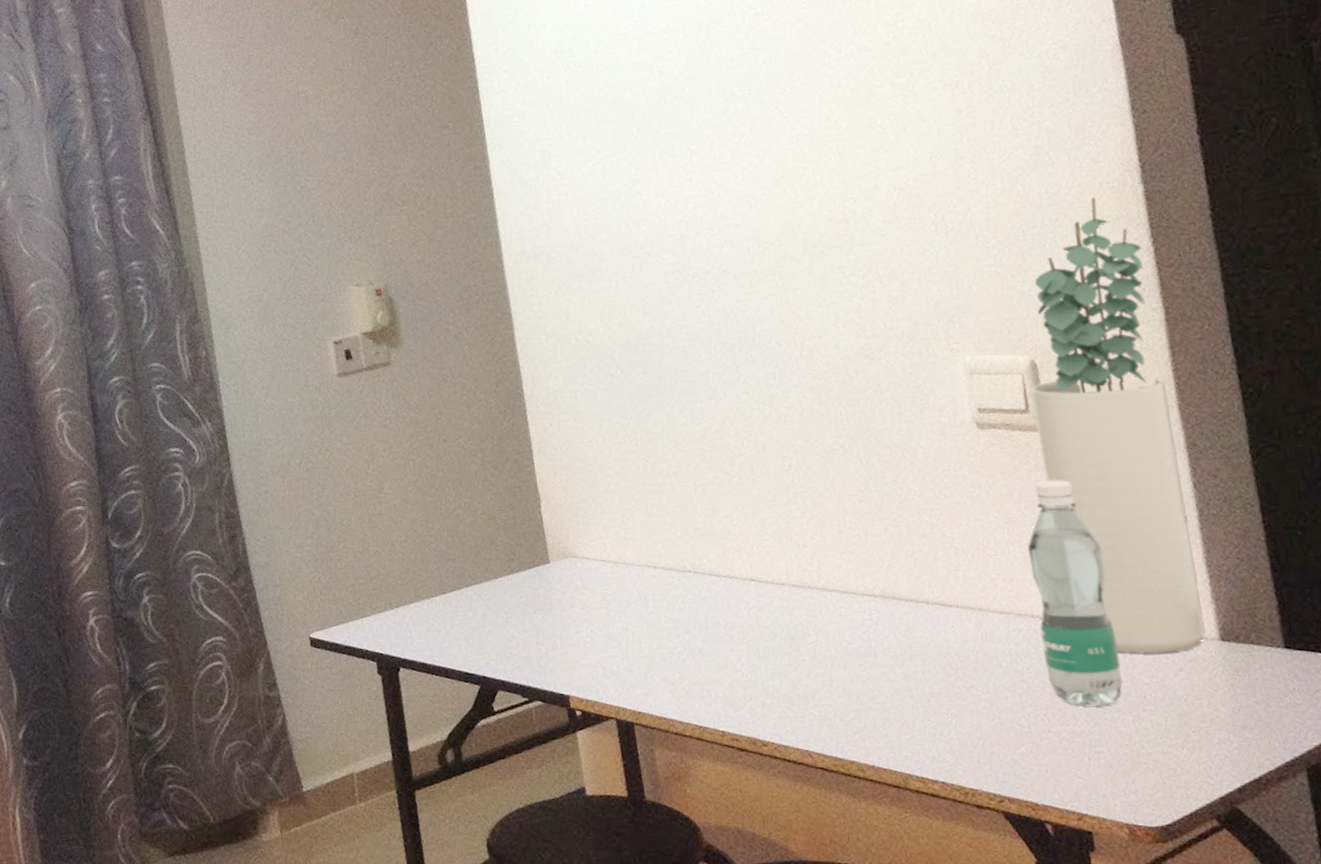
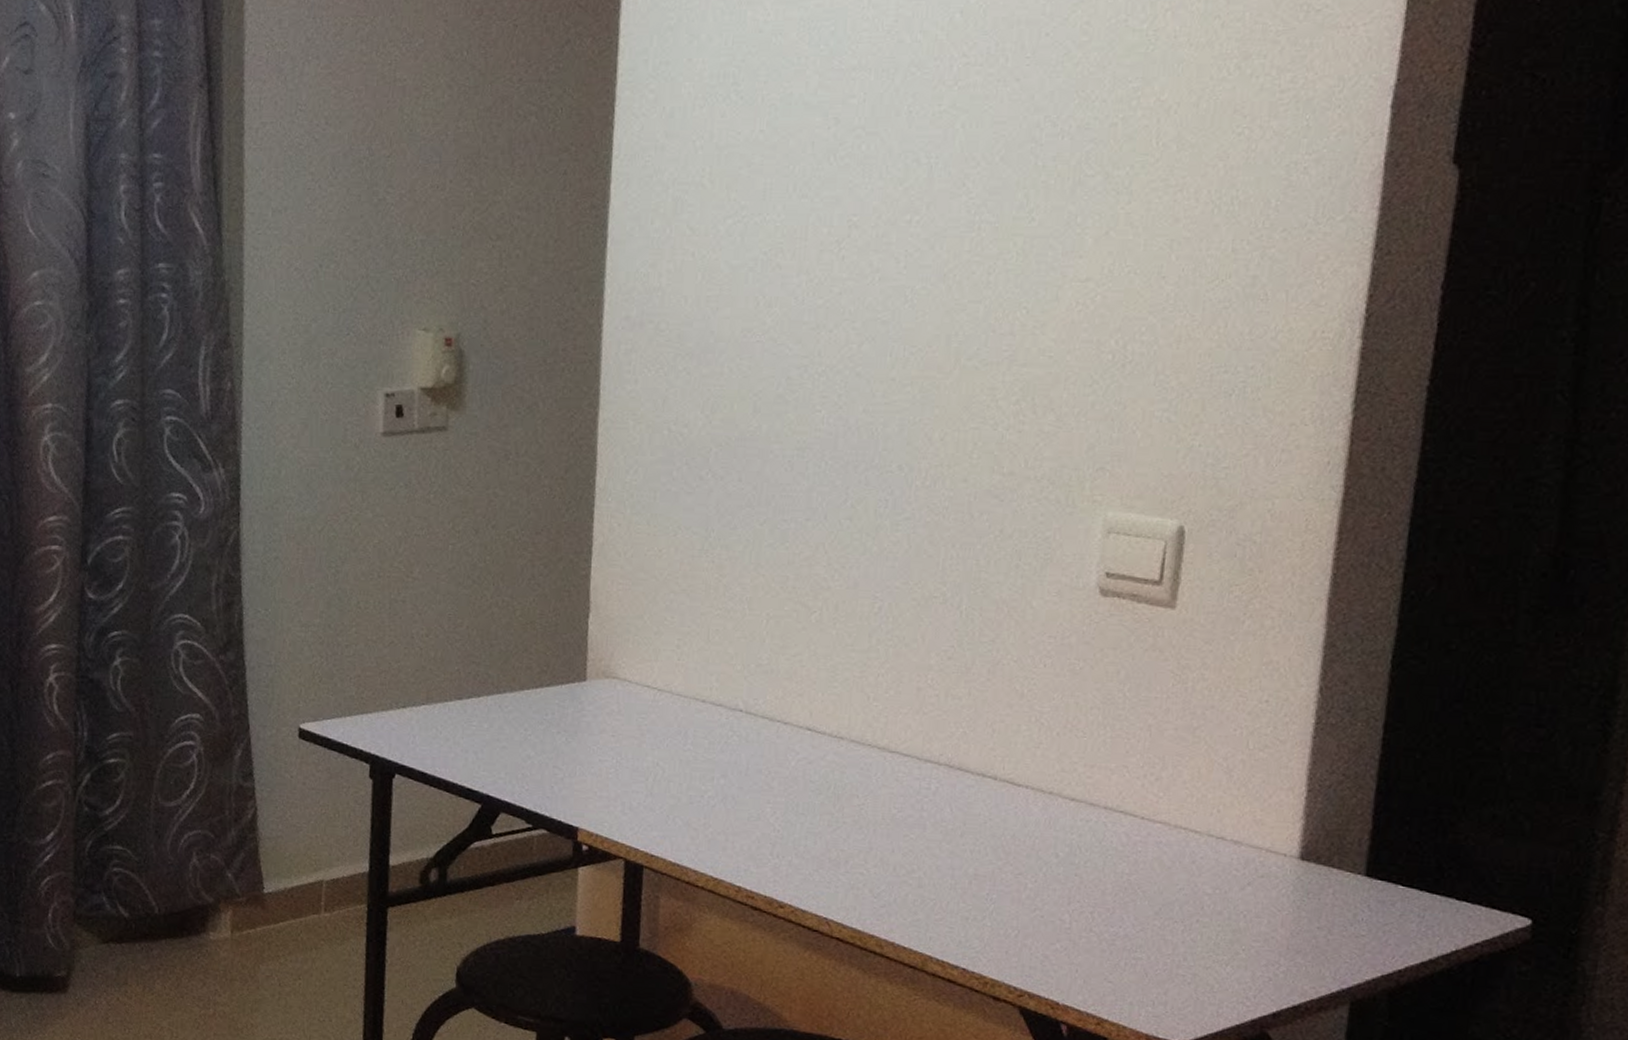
bottle: present [1027,479,1123,706] -> none [1105,662,1200,912]
vase: present [1030,197,1206,654] -> none [1159,347,1340,865]

